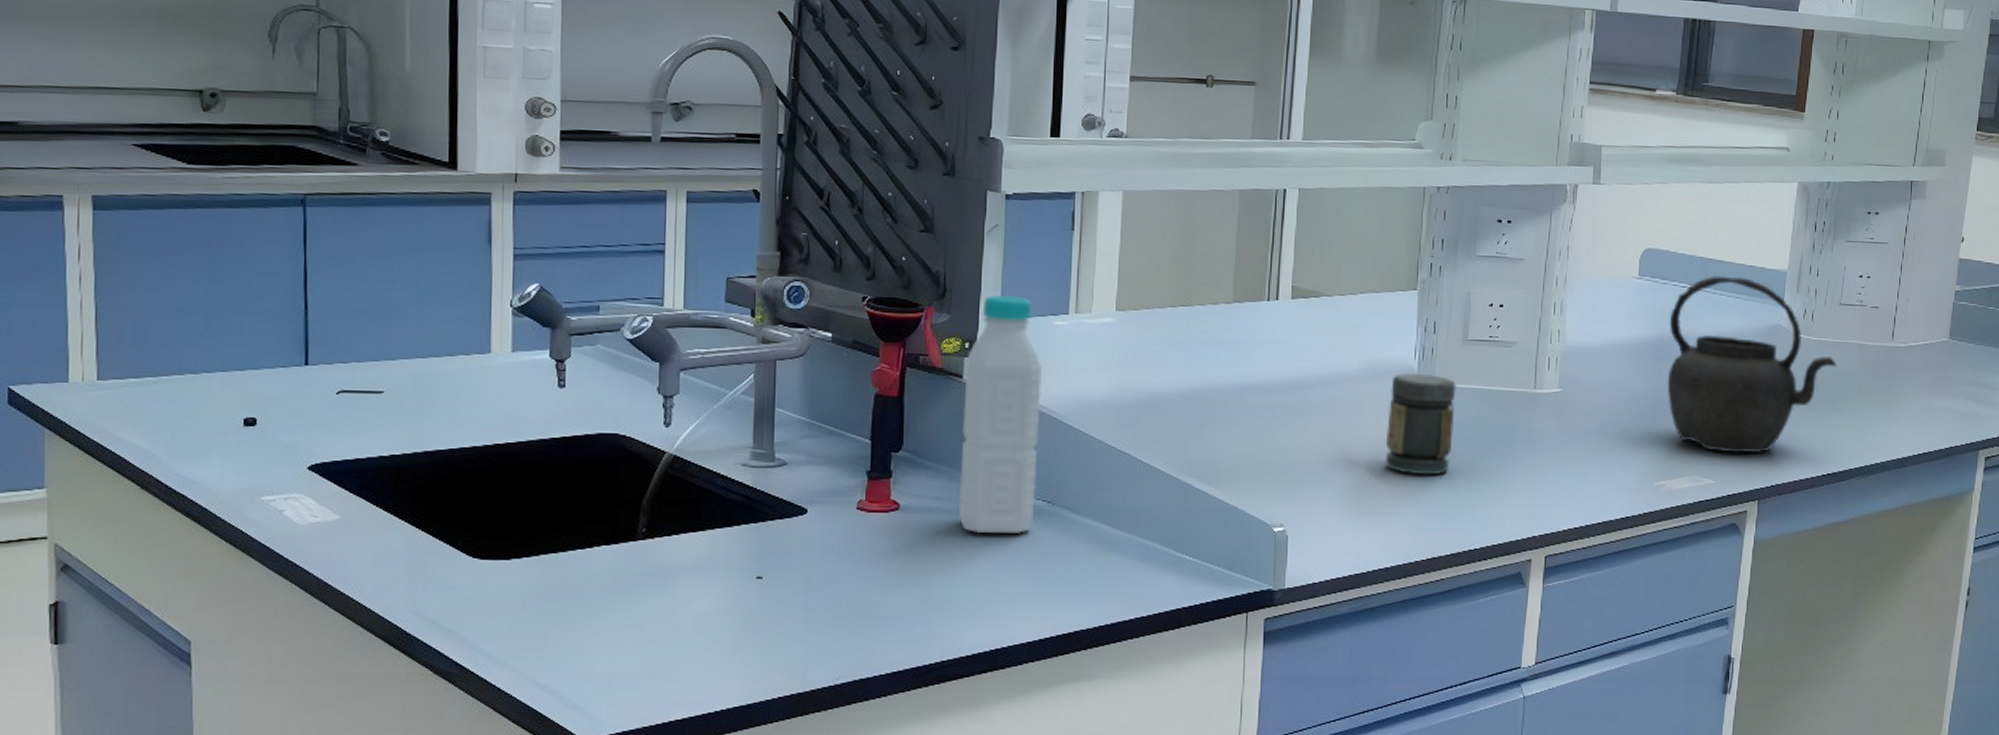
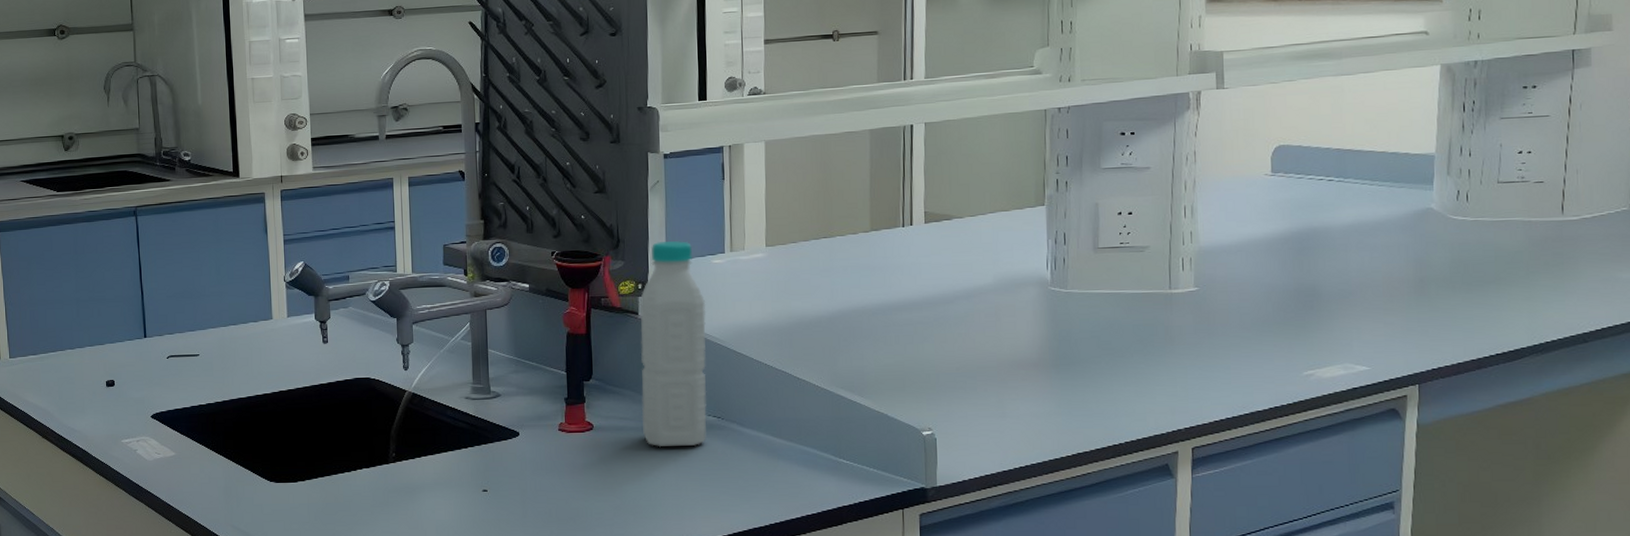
jar: present [1385,372,1456,475] -> none [1024,283,1091,377]
kettle: present [1667,274,1838,453] -> none [1307,164,1500,339]

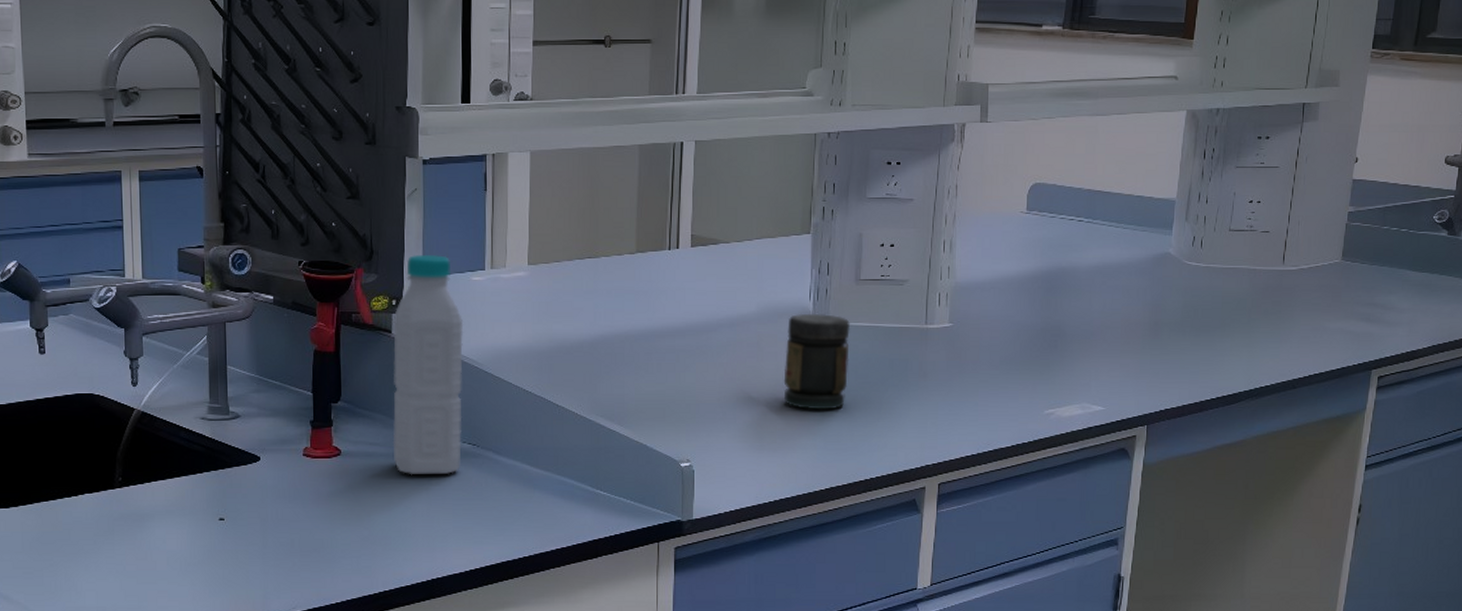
jar: none [1024,283,1091,377] -> present [783,313,850,410]

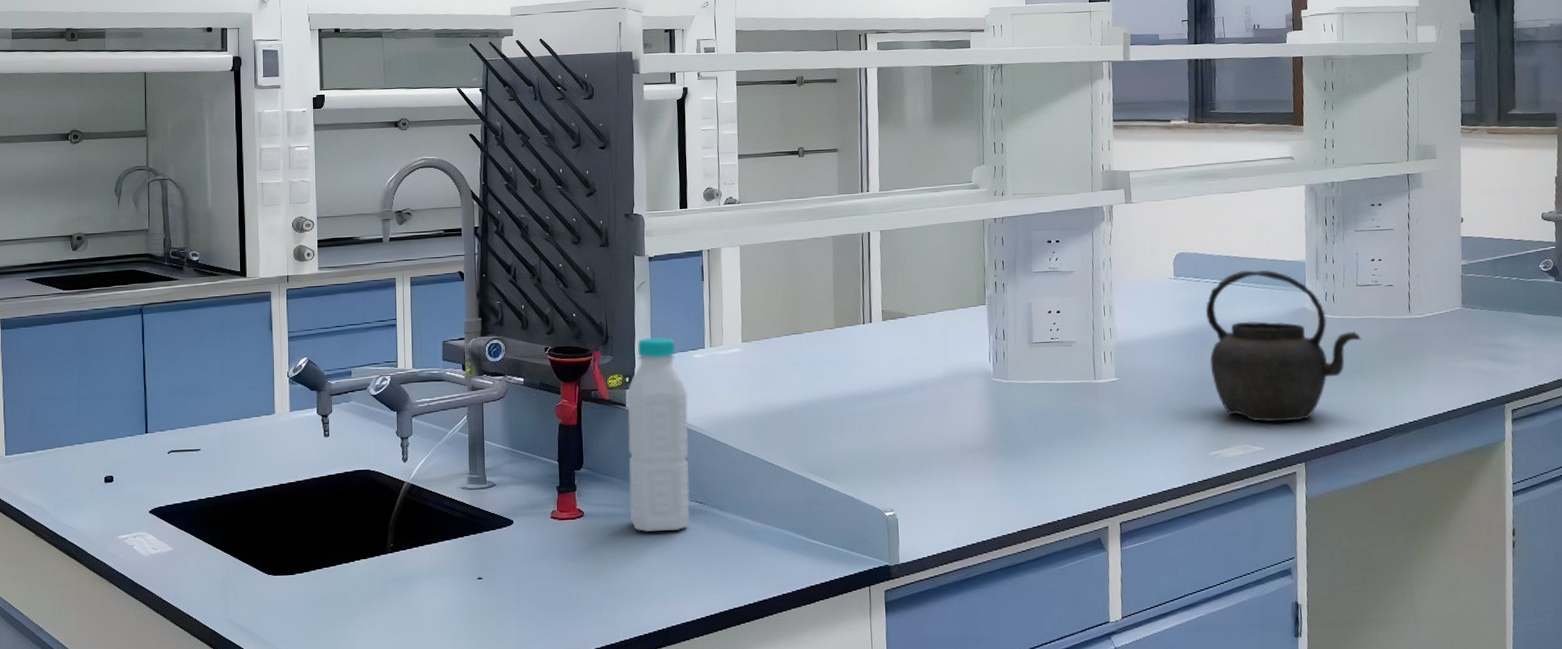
jar: present [783,313,850,410] -> none [972,374,1030,460]
kettle: none [1056,206,1227,380] -> present [1205,269,1362,423]

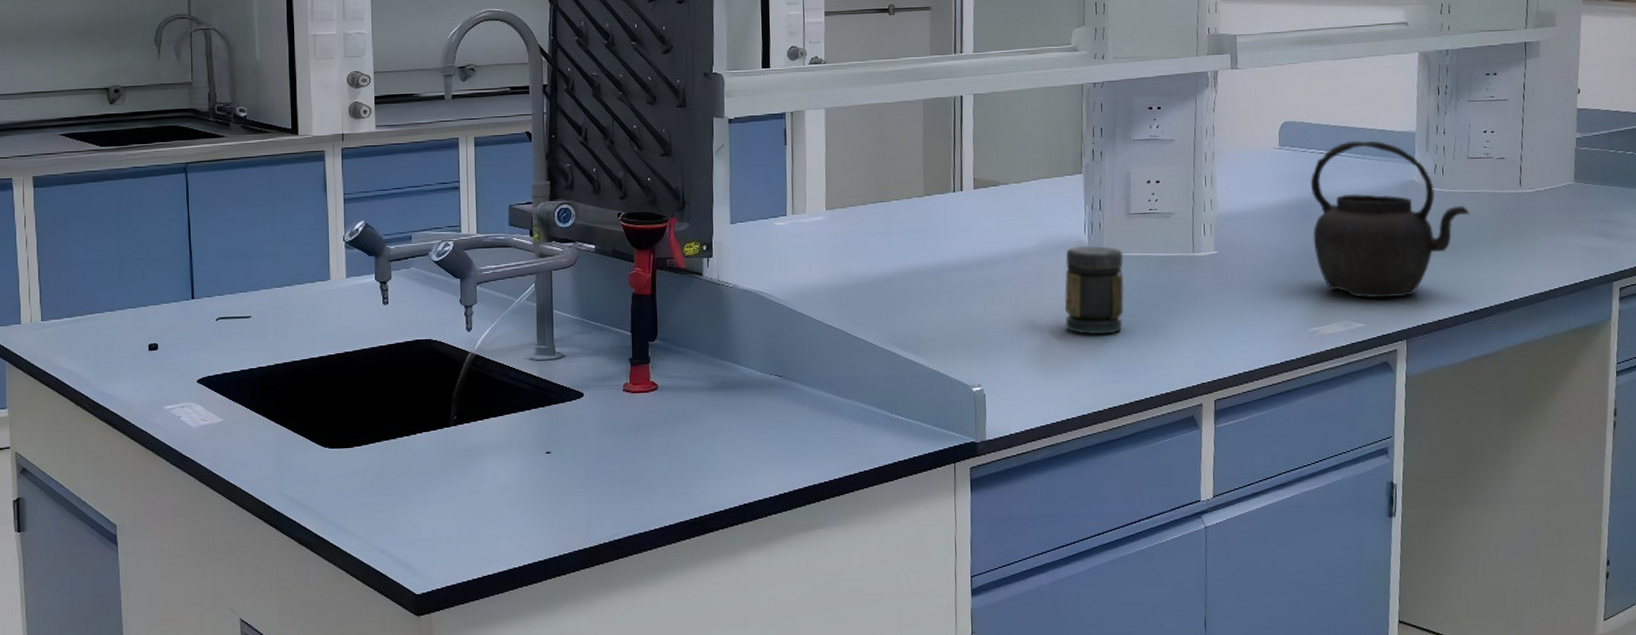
plastic bottle: present [627,337,690,533] -> none [704,204,769,407]
jar: none [972,374,1030,460] -> present [1064,246,1124,335]

